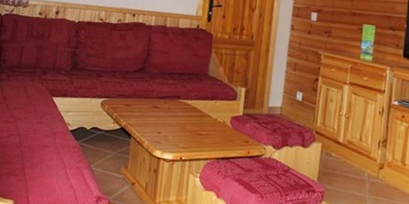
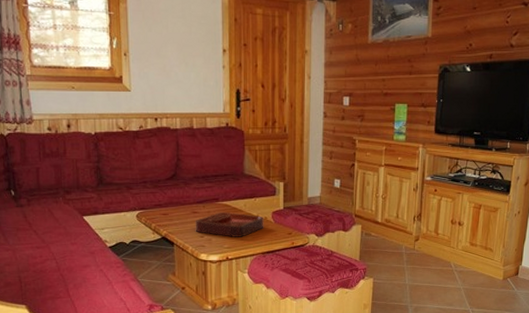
decorative tray: none [153,110,223,139] -> present [195,212,264,237]

